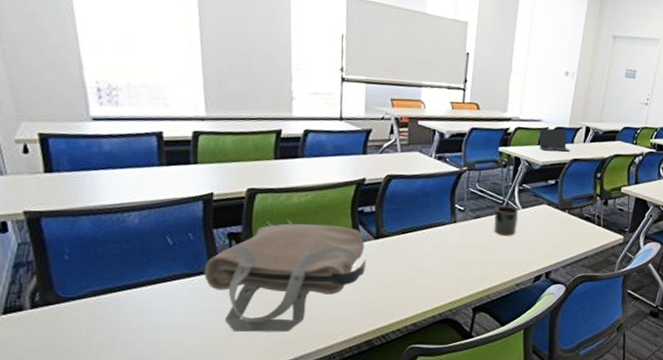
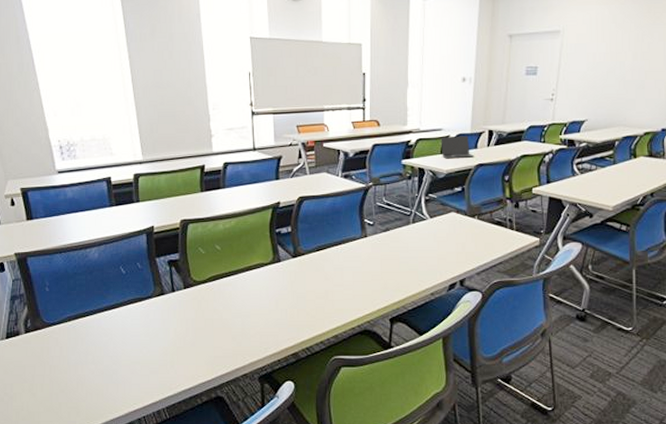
tote bag: present [204,223,367,333] -> none [151,247,287,348]
mug: present [494,205,519,236] -> none [404,216,427,246]

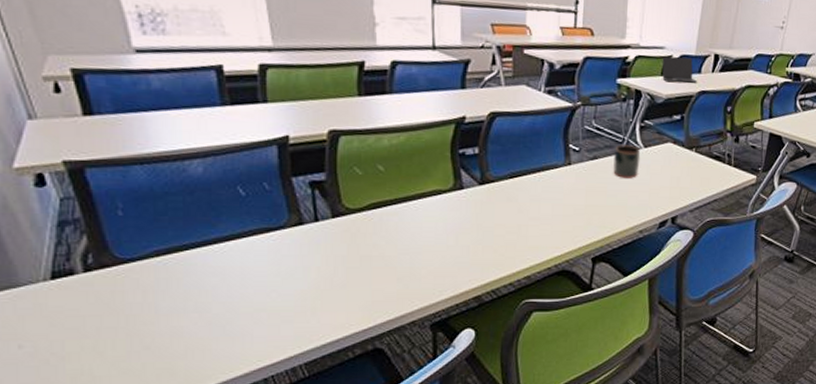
mug: none [404,216,427,246] -> present [613,143,641,178]

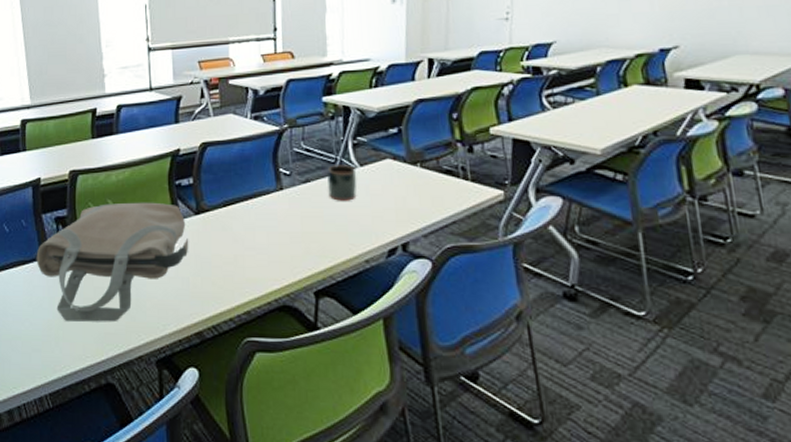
tote bag: none [284,169,471,291] -> present [36,202,189,322]
laptop: present [662,56,698,83] -> none [368,65,413,95]

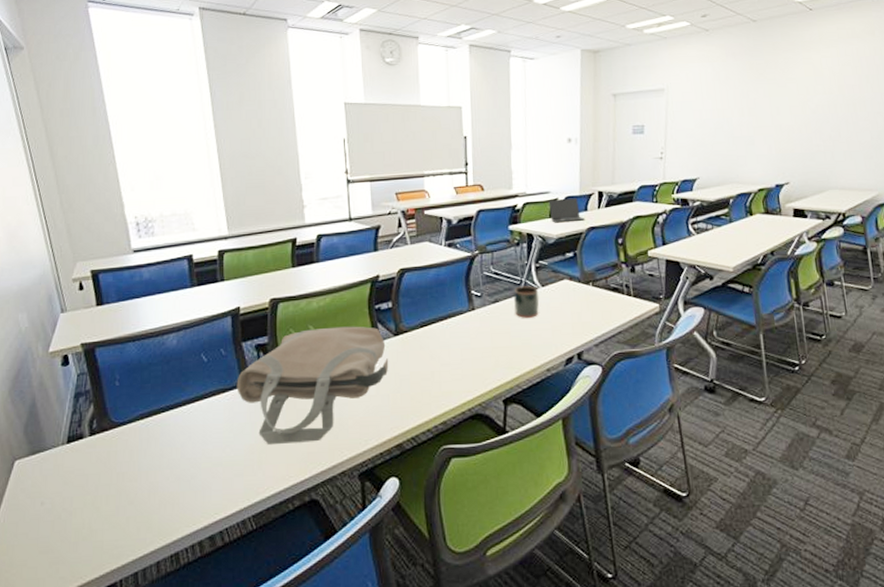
laptop: none [368,65,413,95] -> present [548,198,586,223]

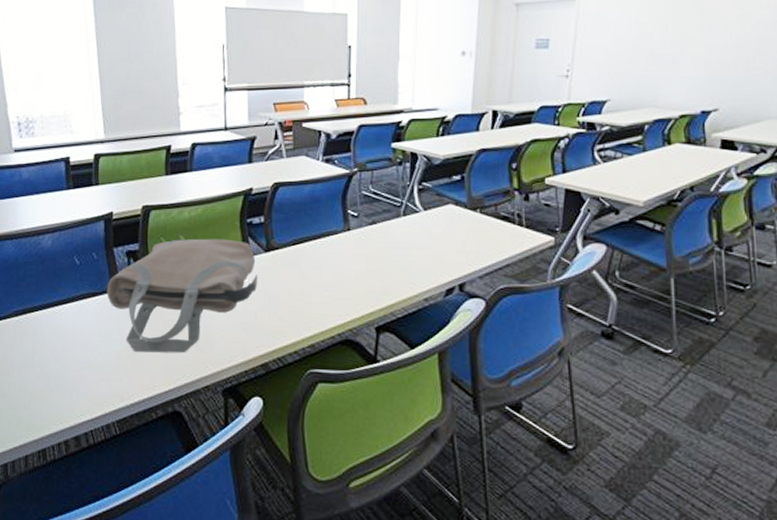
mug: present [514,285,540,318] -> none [393,207,421,243]
laptop: present [548,198,586,223] -> none [436,116,477,143]

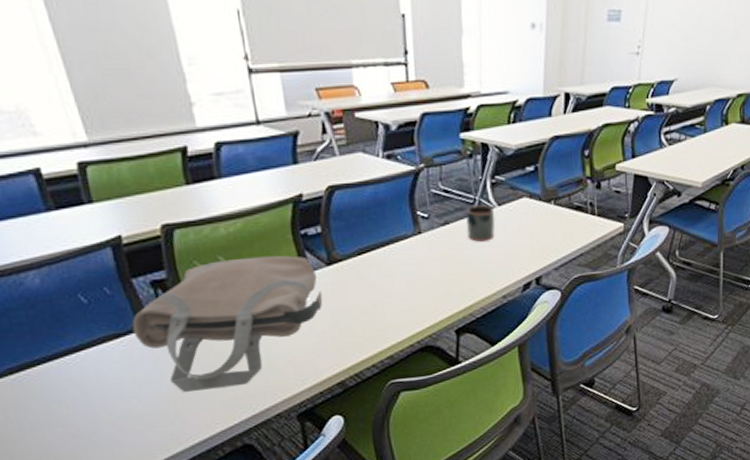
mug: none [393,207,421,243] -> present [466,204,496,242]

